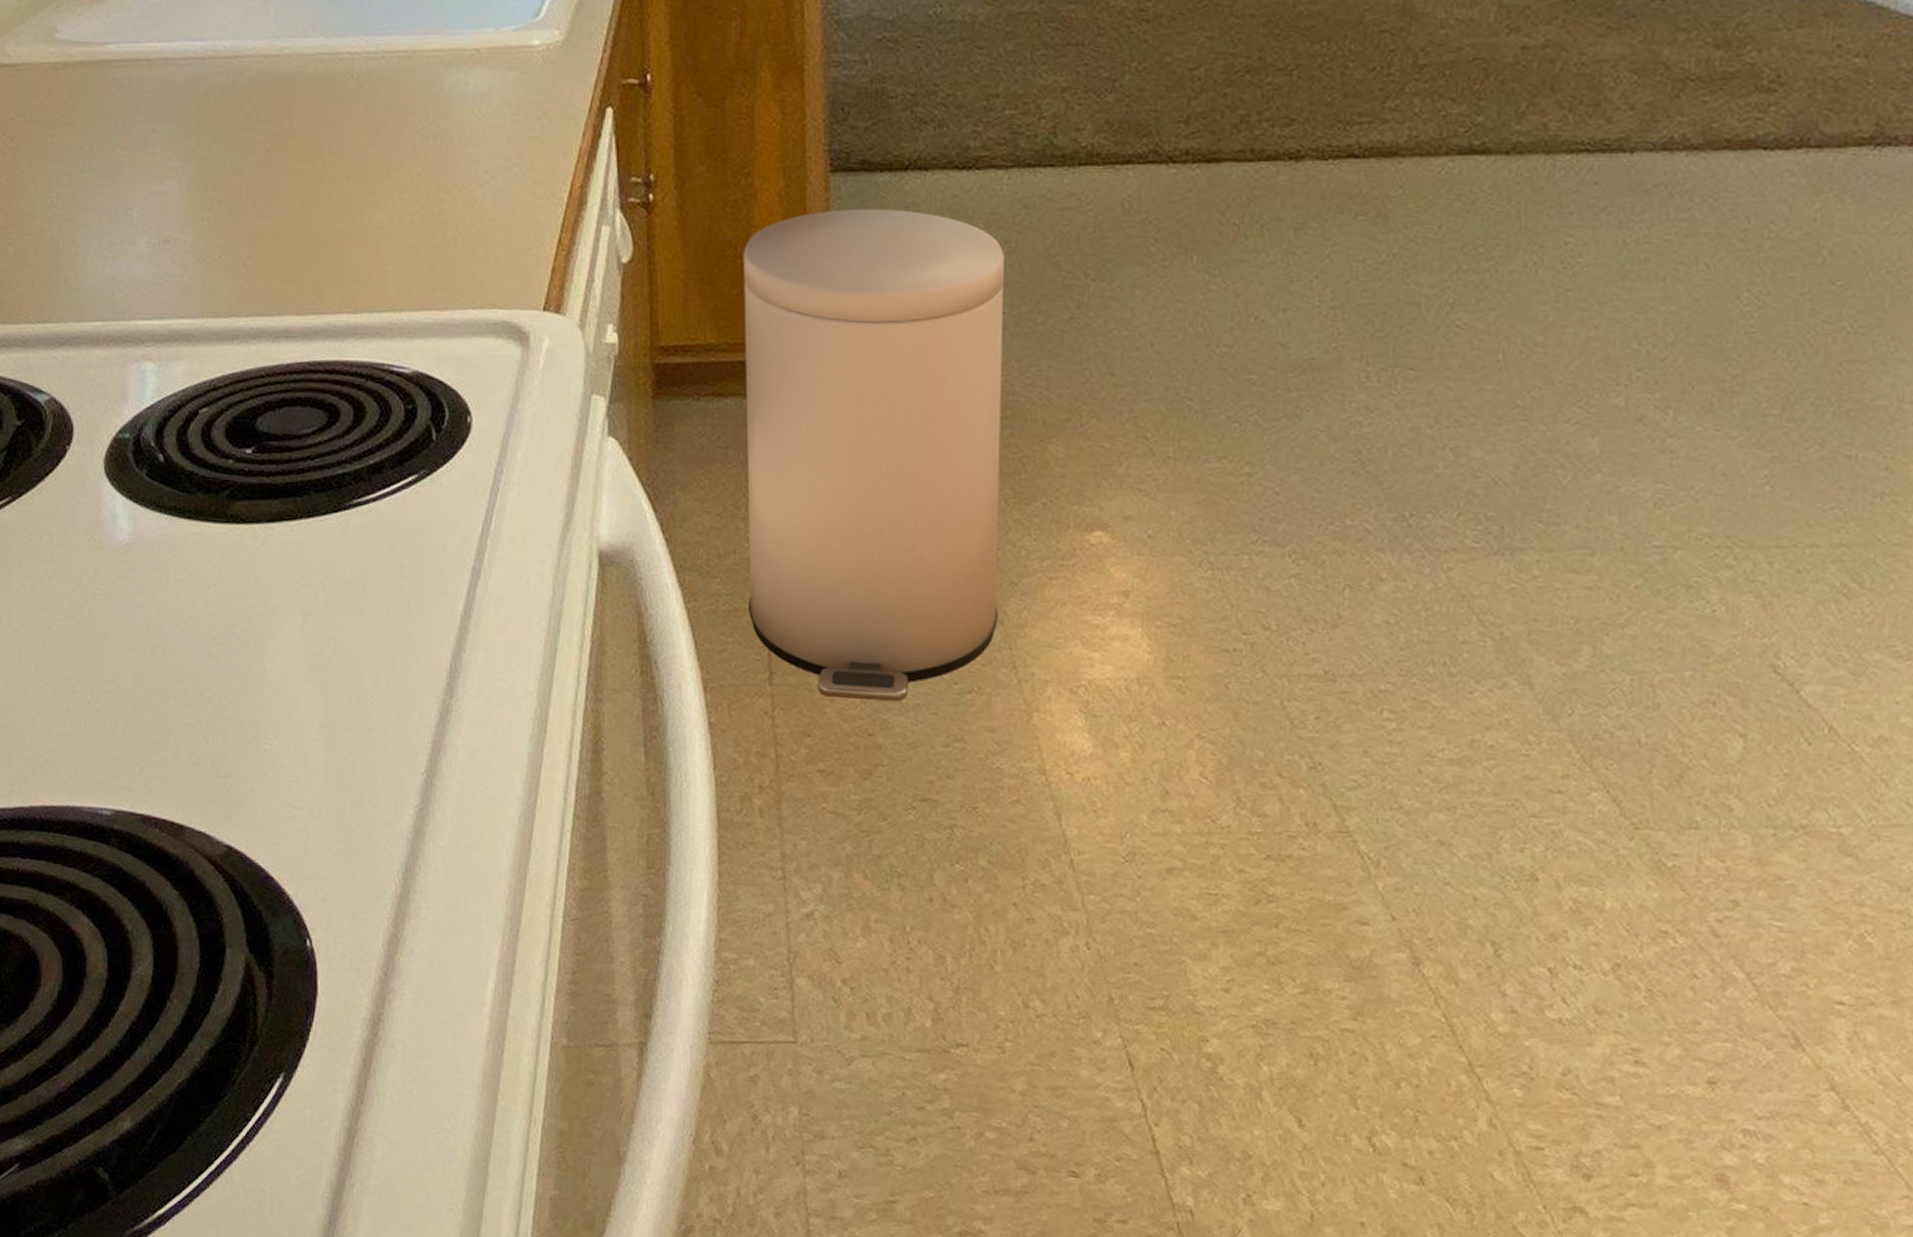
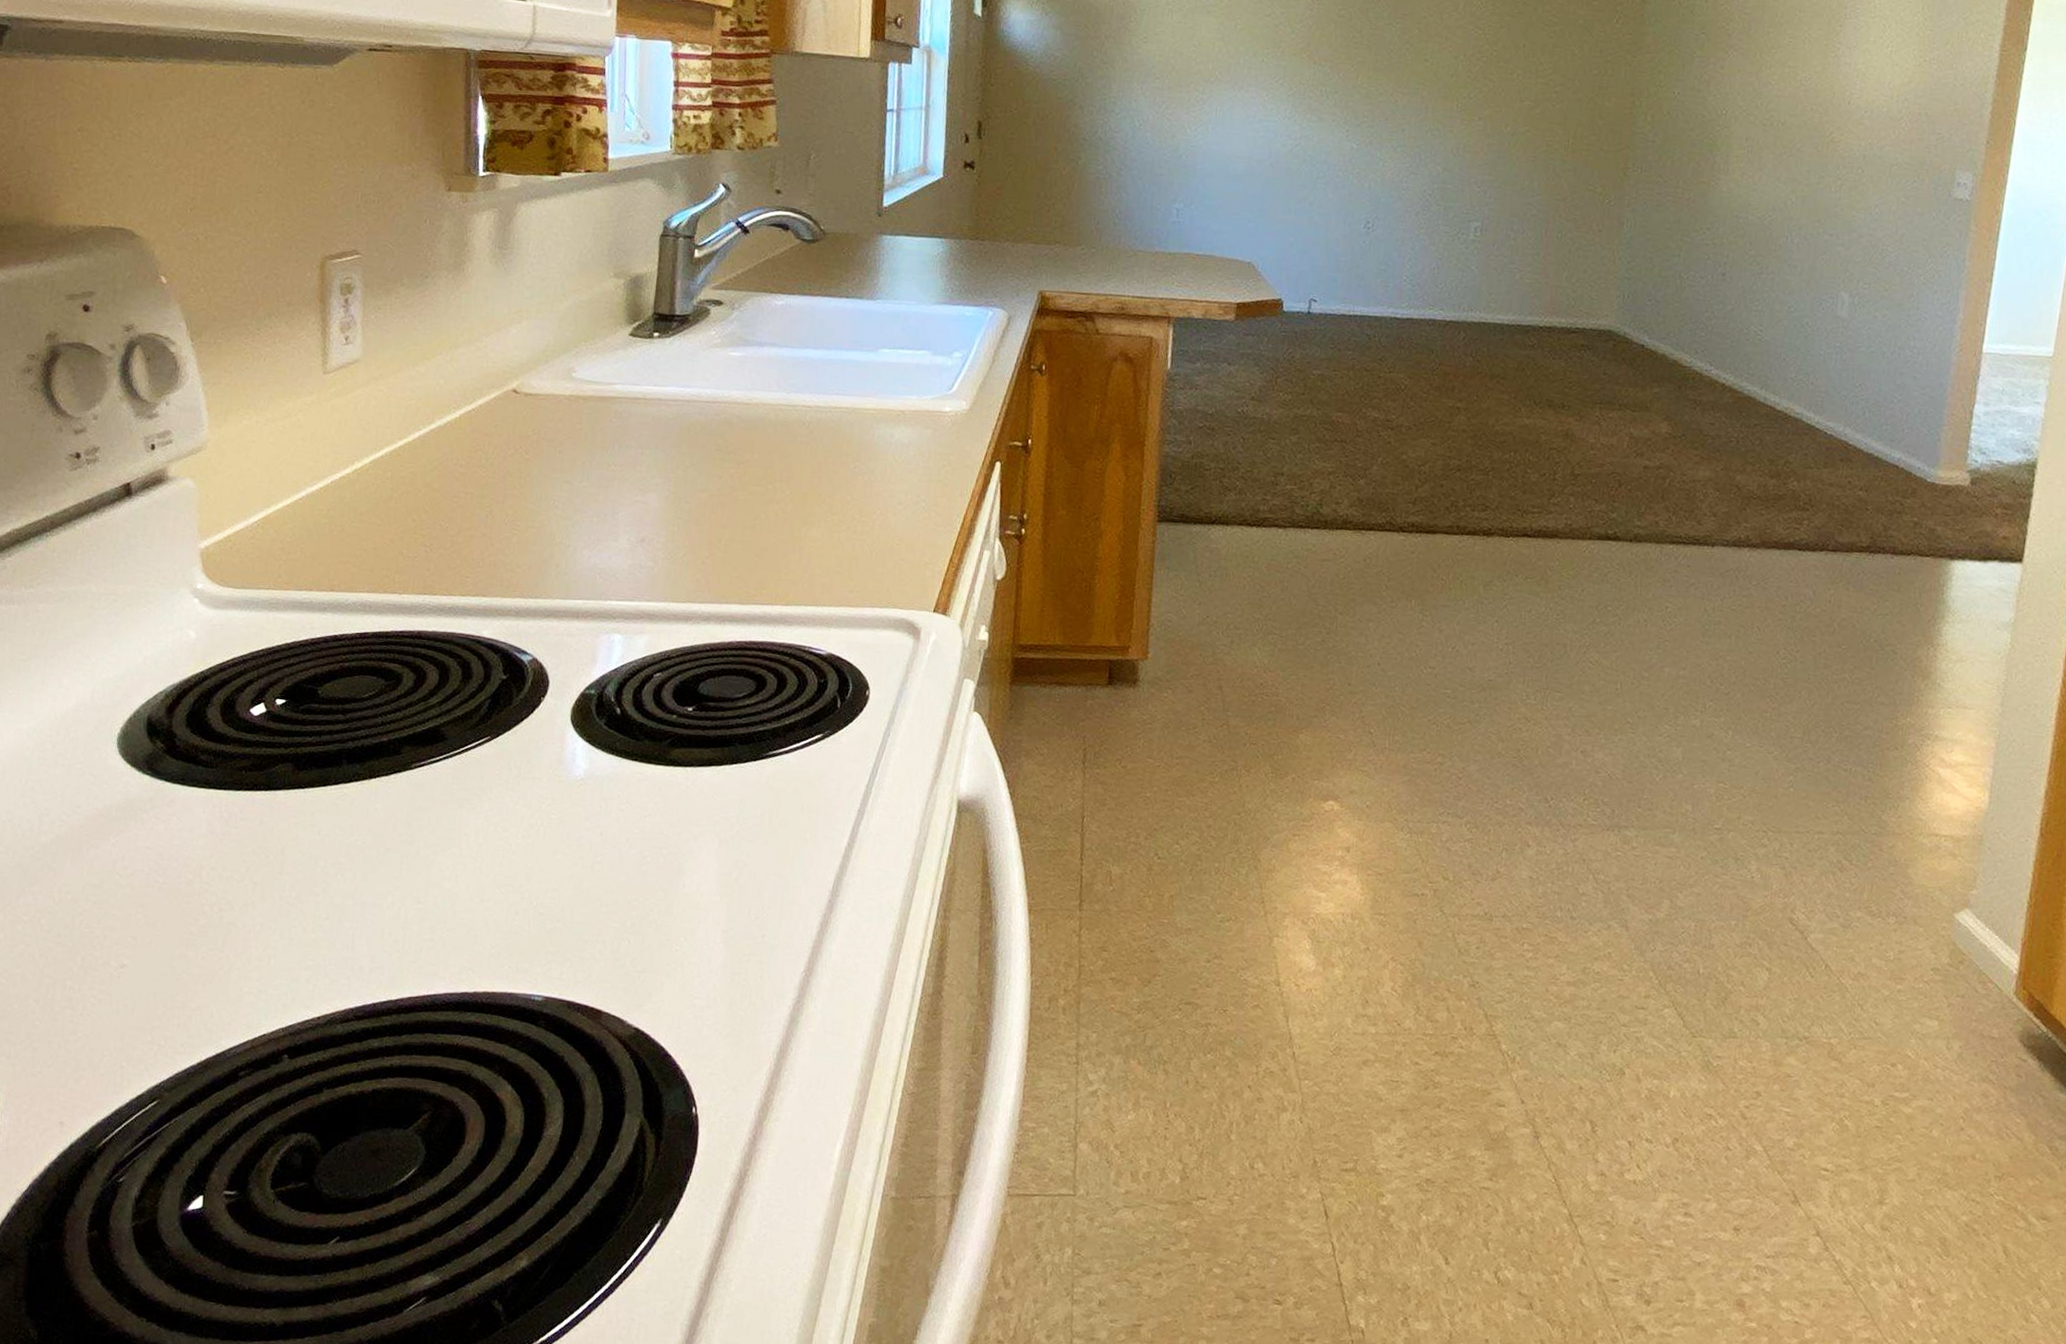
pedal bin: present [742,208,1005,702] -> none [1068,550,1279,926]

